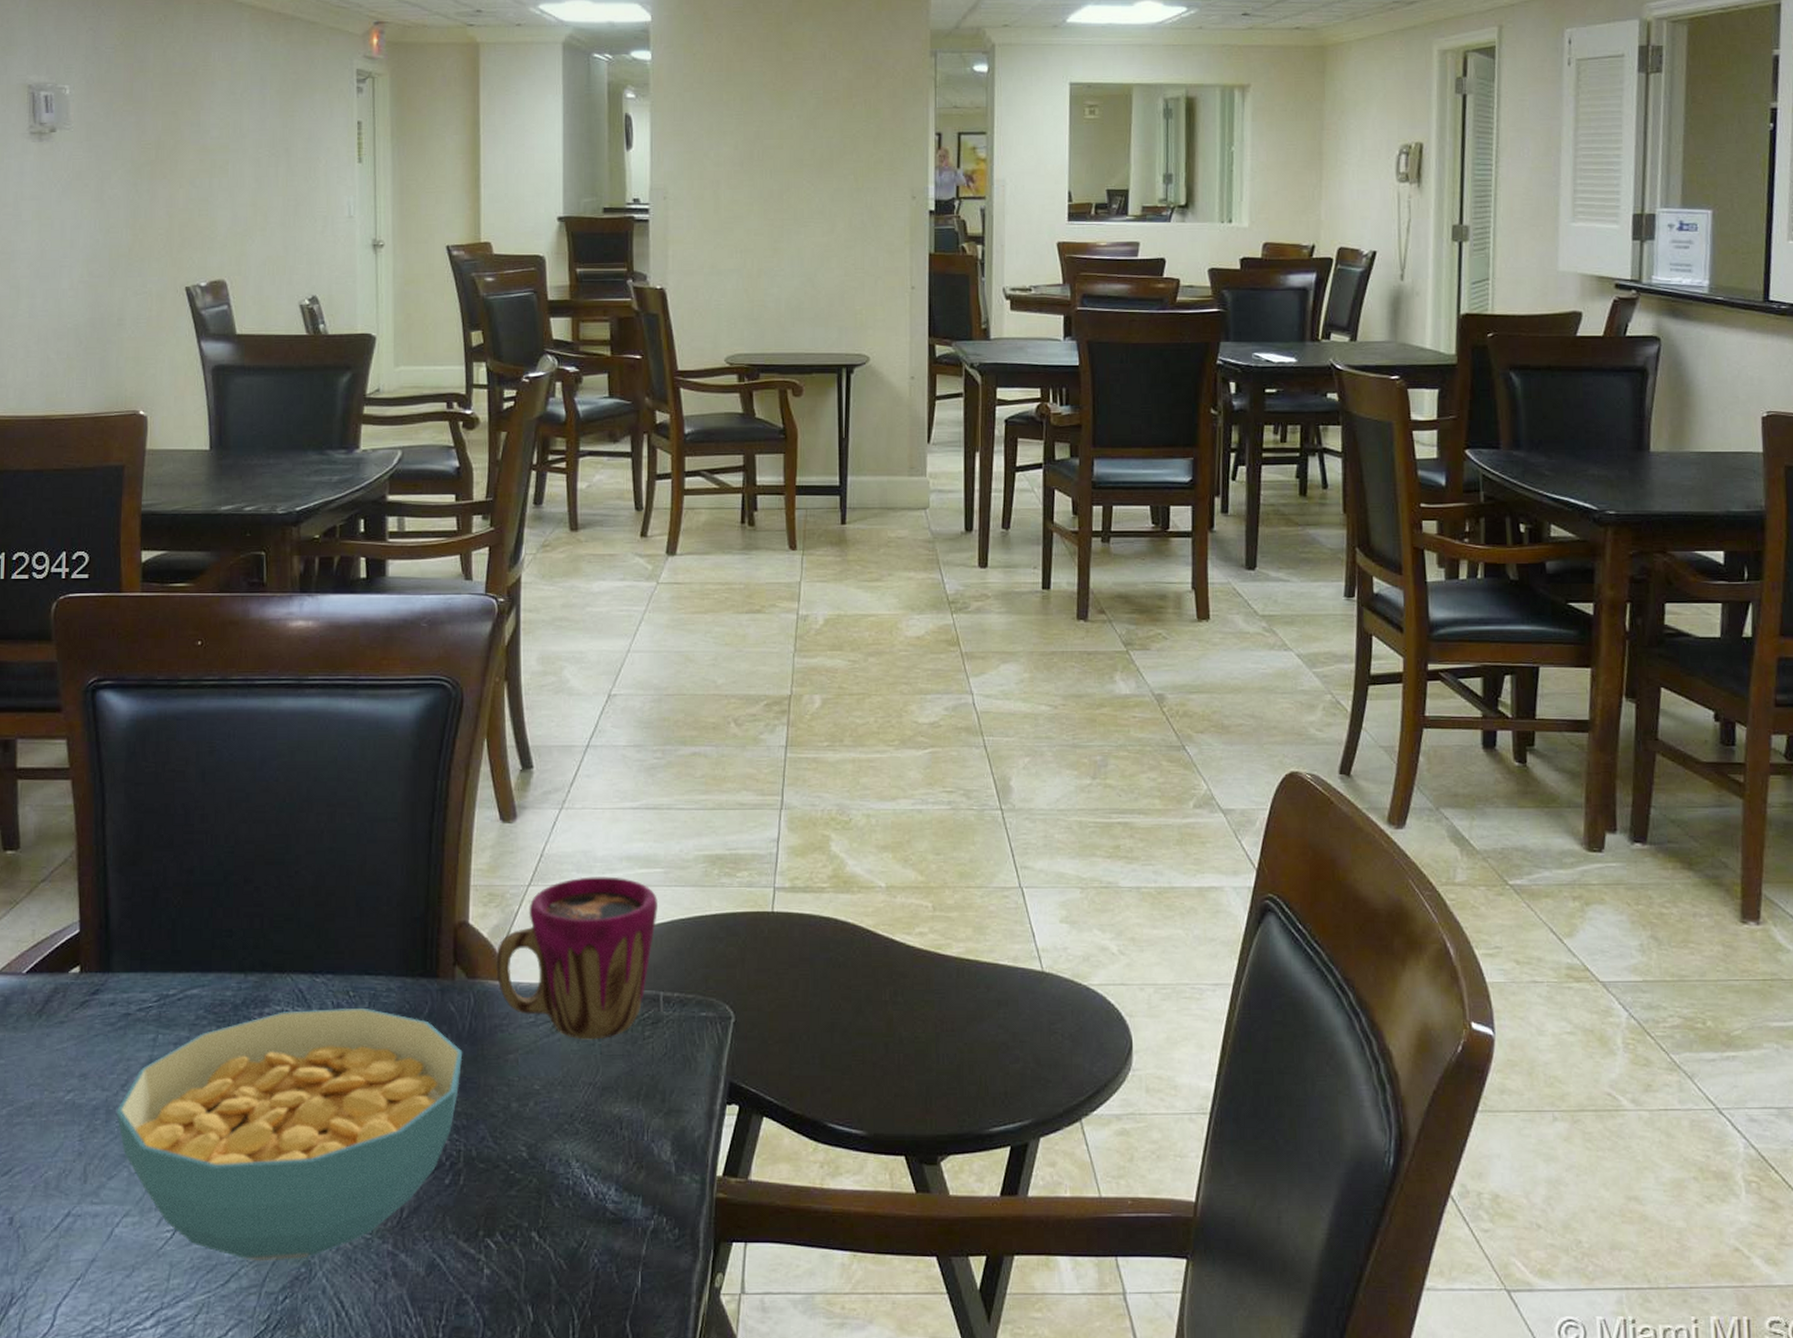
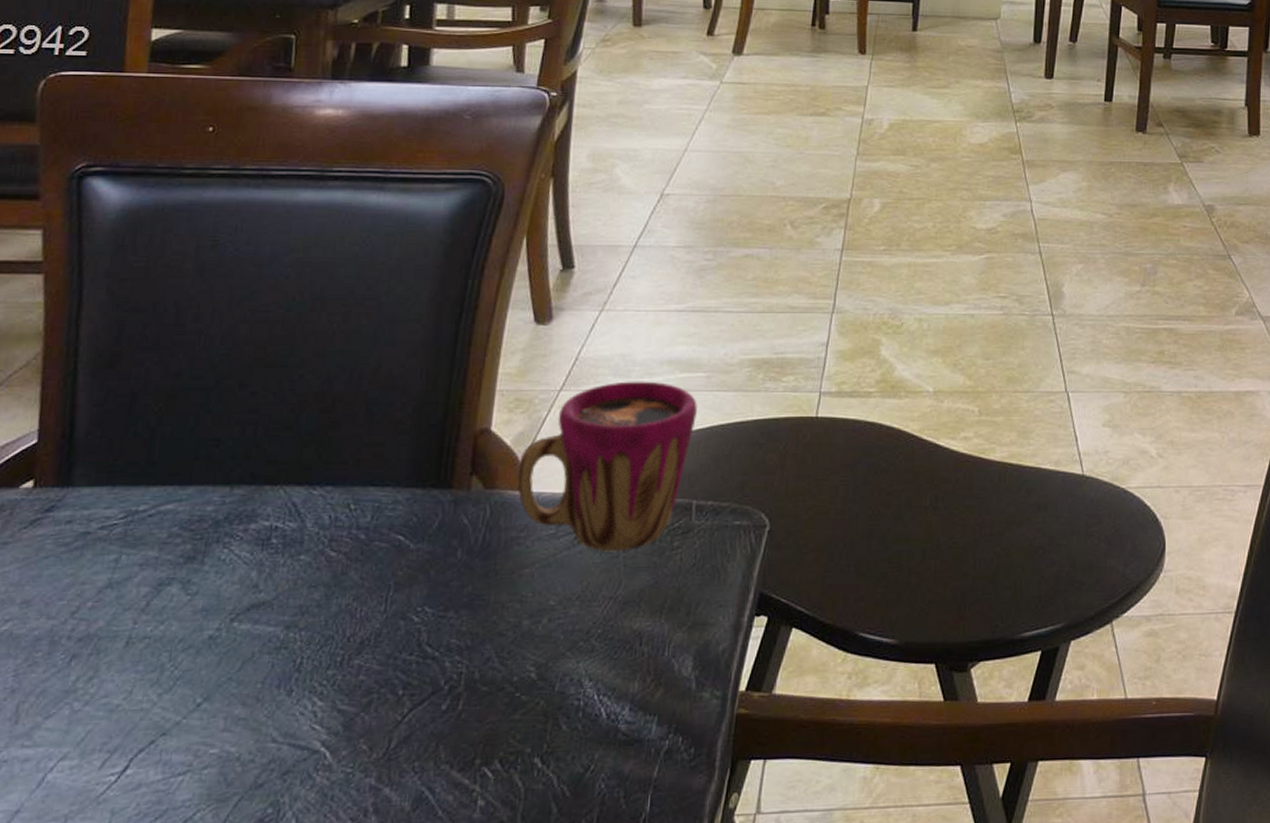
cereal bowl: present [116,1007,463,1262] -> none [62,521,474,804]

